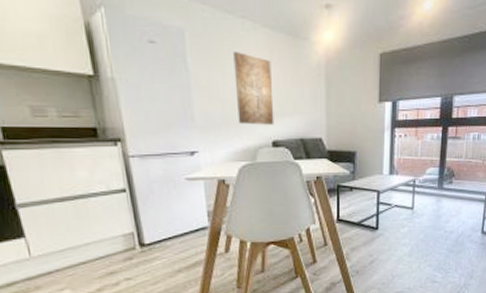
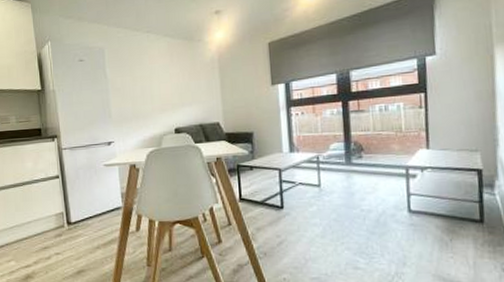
wall art: present [233,52,274,125] -> none [141,59,176,117]

